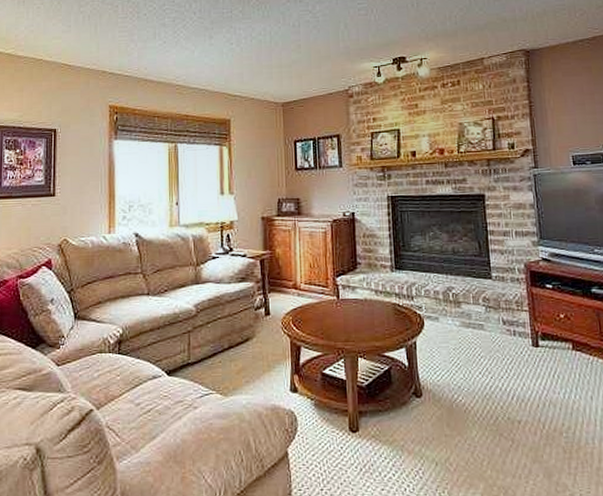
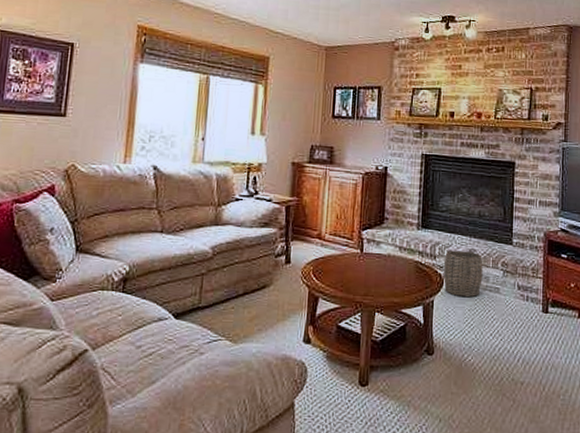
woven basket: none [422,289,465,336] -> present [444,250,483,297]

